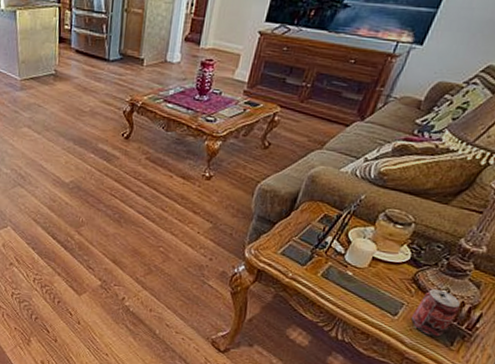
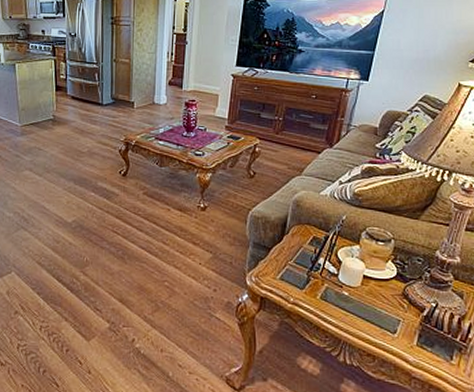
beverage can: present [410,289,461,337] -> none [409,303,450,352]

